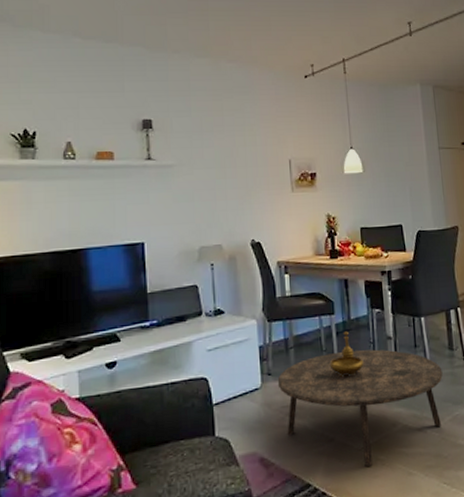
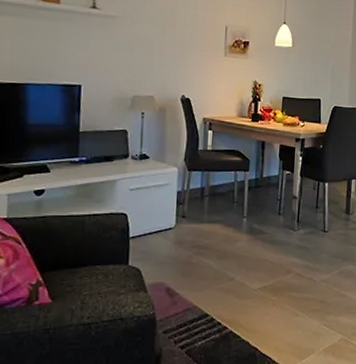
coffee table: present [277,349,443,467] -> none [190,204,337,305]
decorative bowl: present [329,331,364,377] -> none [238,187,269,226]

